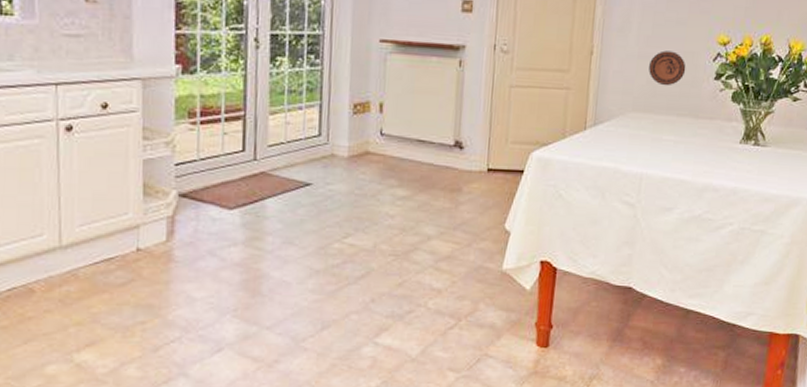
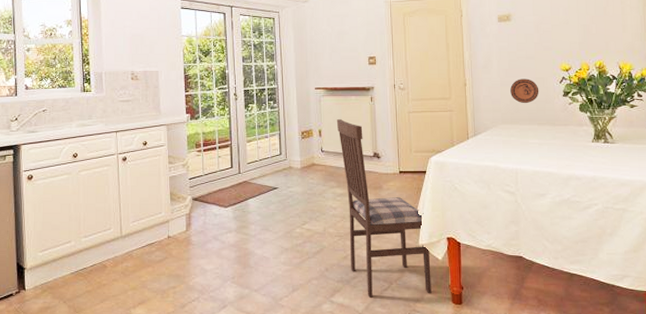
dining chair: none [406,89,515,338] -> present [336,119,432,298]

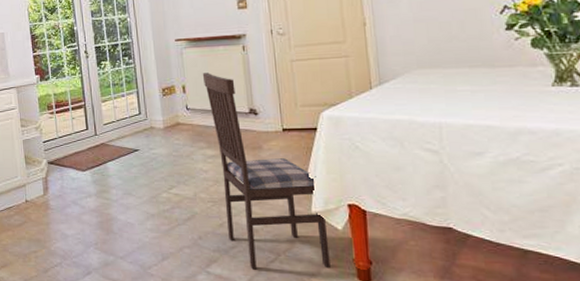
decorative plate: present [510,78,539,104] -> none [427,11,470,43]

